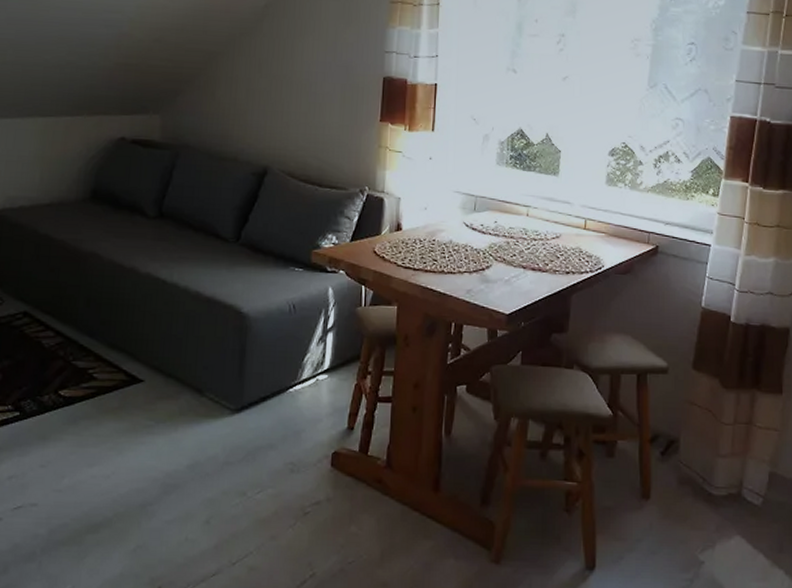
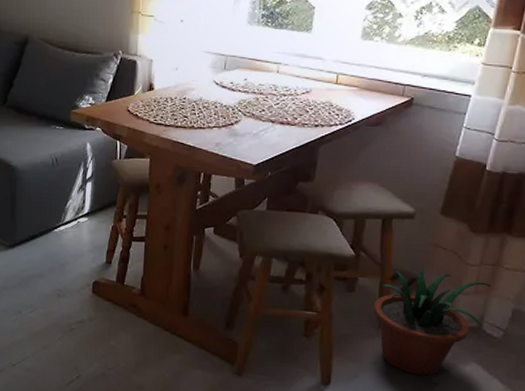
potted plant: none [634,427,746,553] -> present [373,267,491,376]

